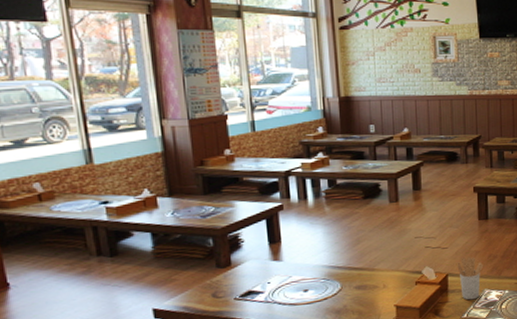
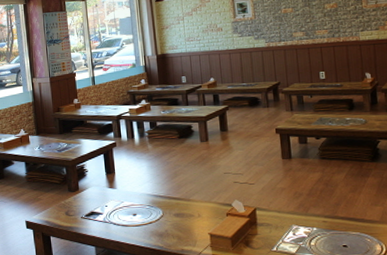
utensil holder: present [457,257,484,300] -> none [264,193,290,235]

